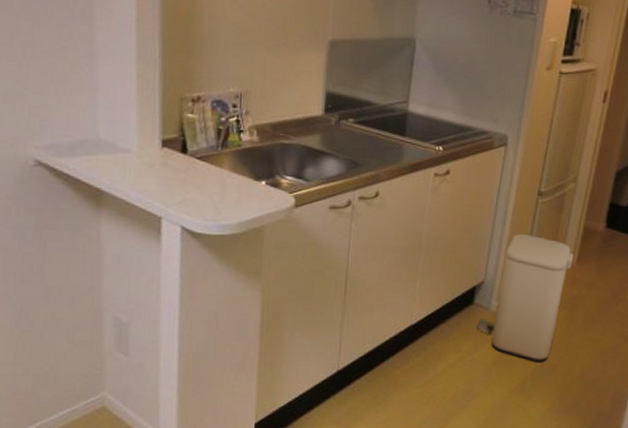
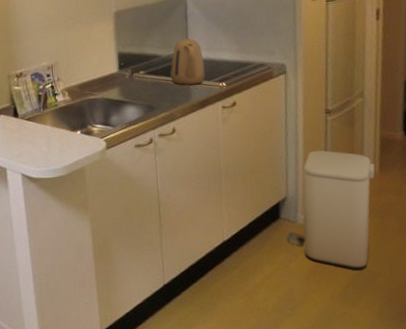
kettle: none [383,88,424,144] -> present [170,38,206,85]

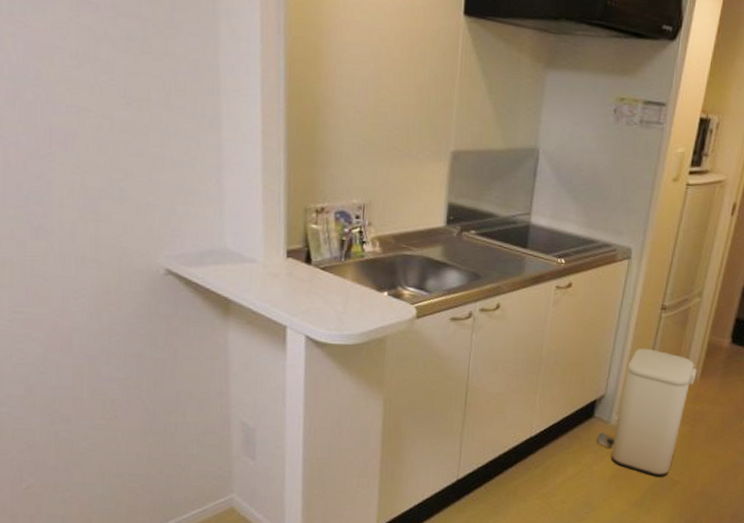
kettle: present [170,38,206,85] -> none [505,199,546,257]

